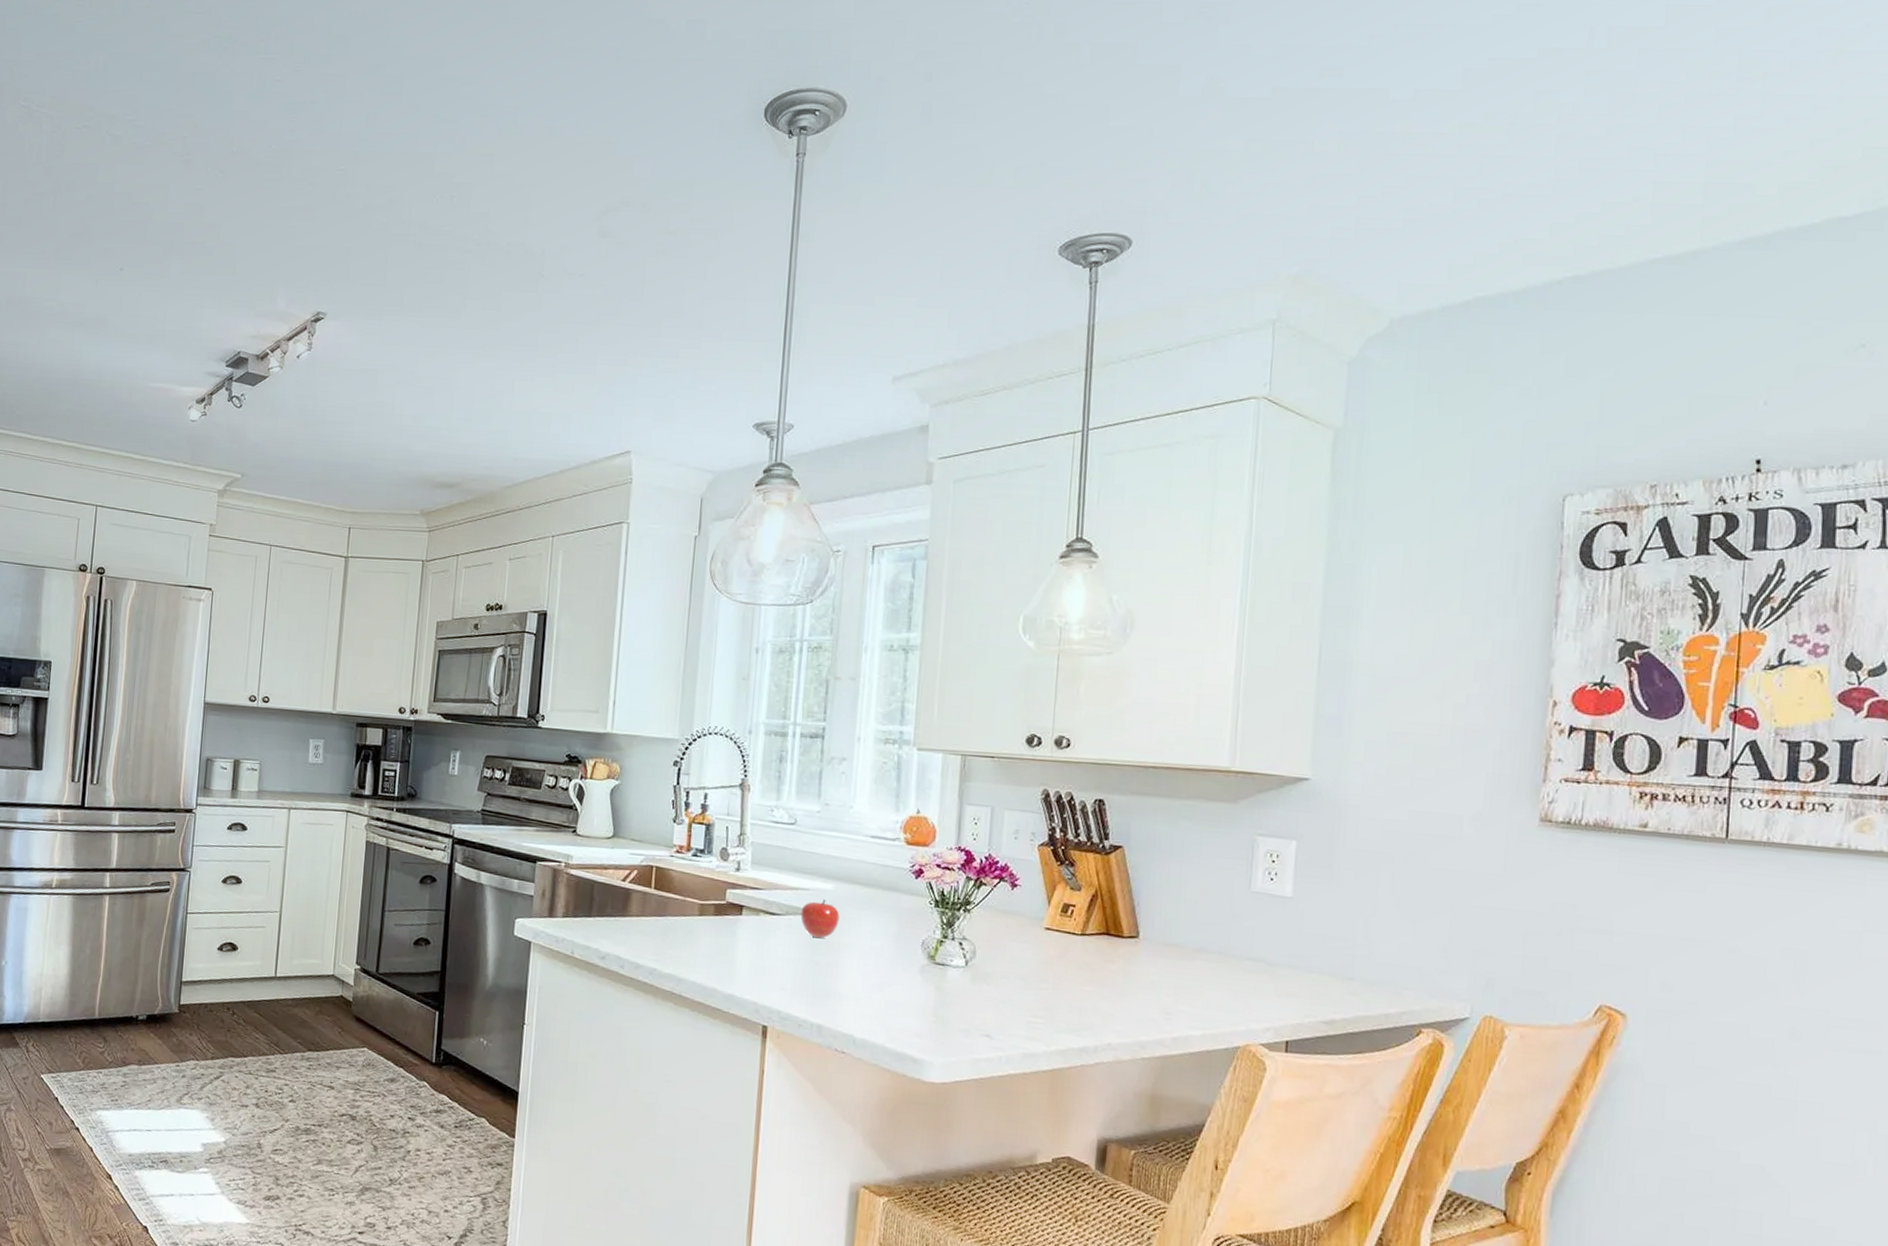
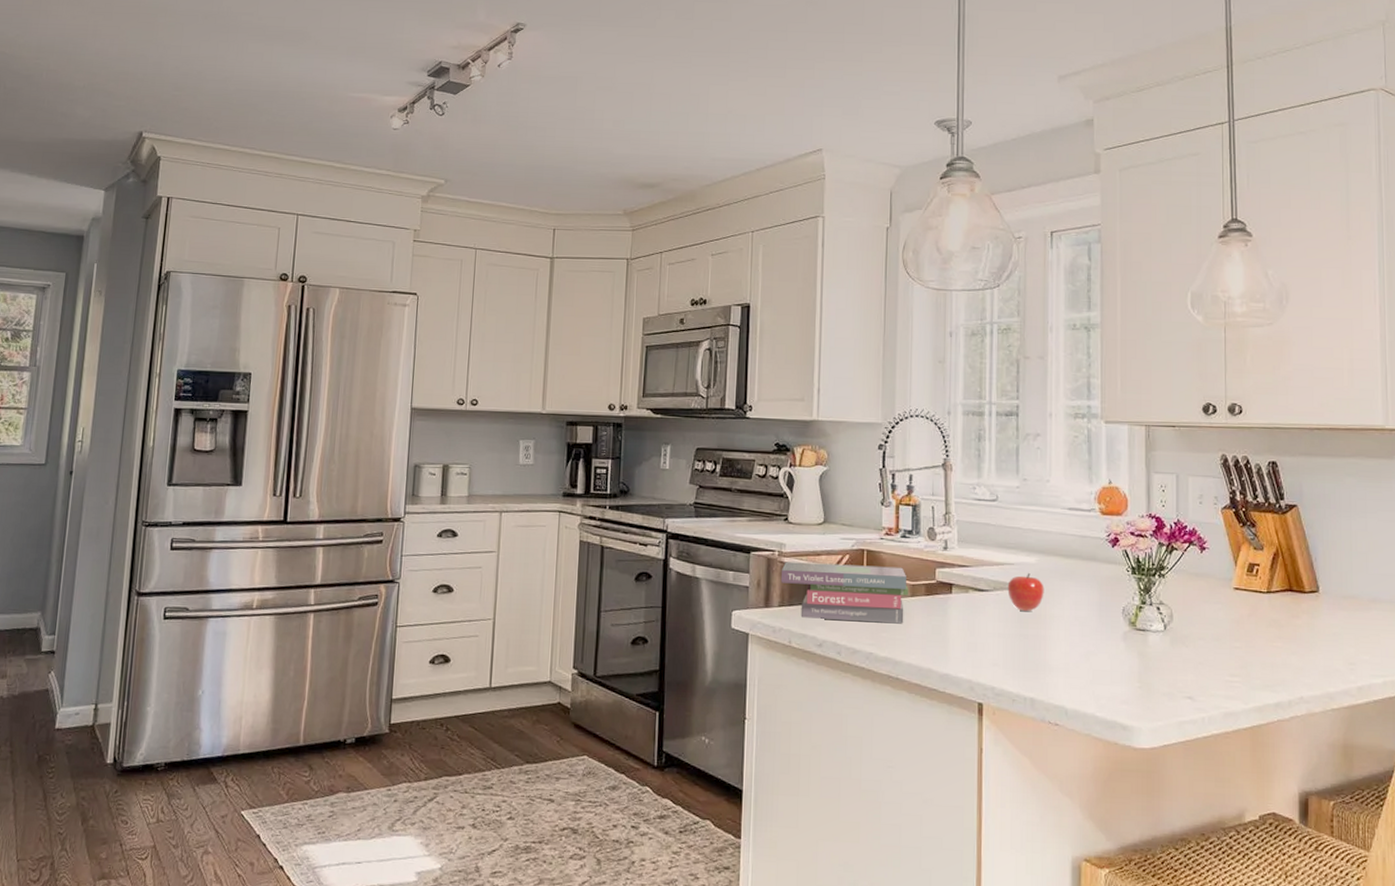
books: none [566,873,697,942] -> present [780,561,909,624]

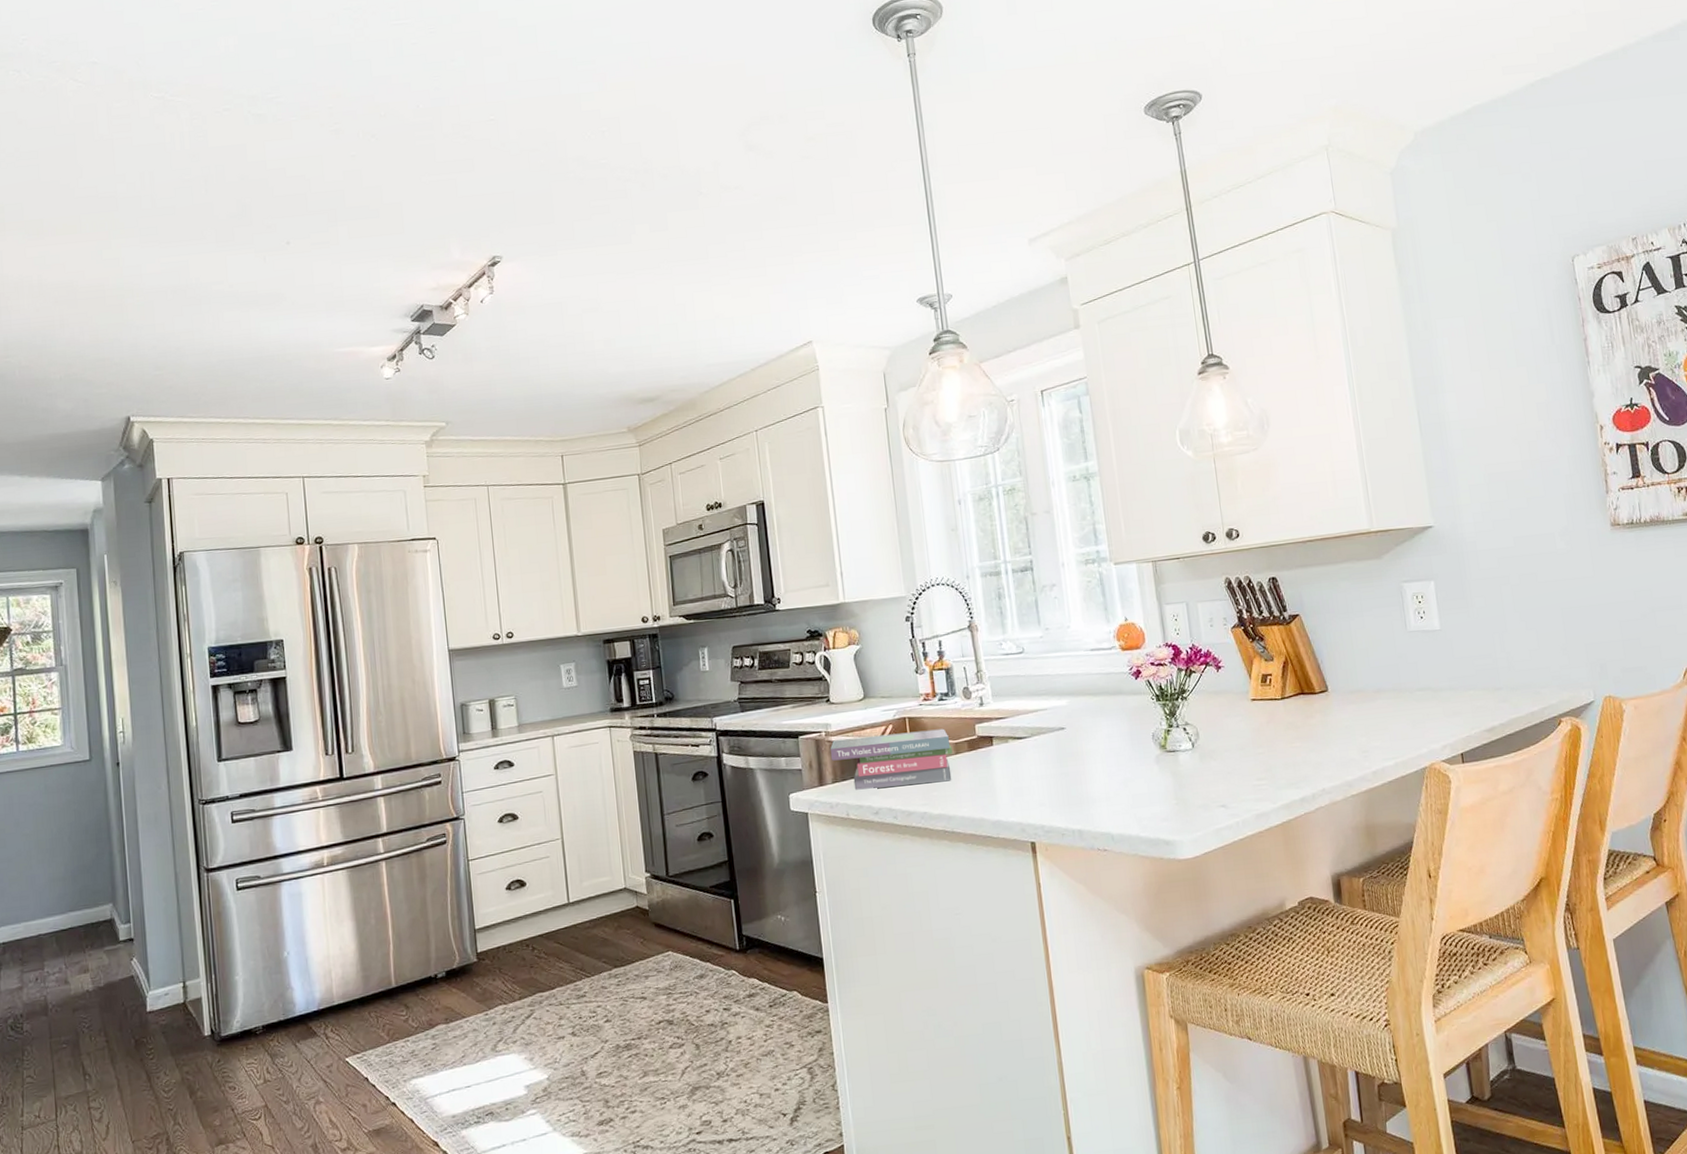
fruit: present [1007,573,1044,612] -> none [1043,715,1079,752]

